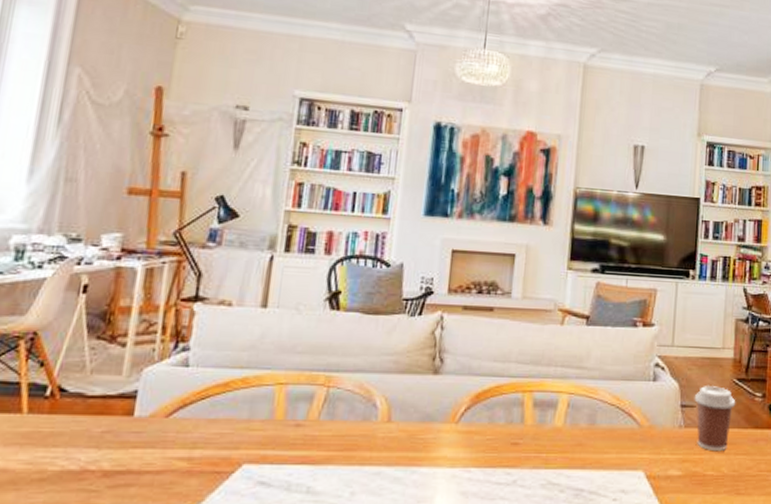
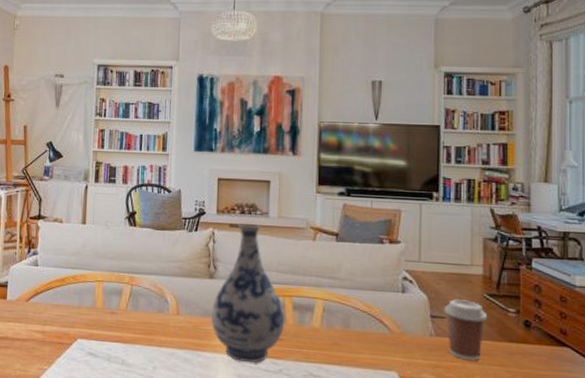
vase: none [431,304,524,476] -> present [210,223,285,363]

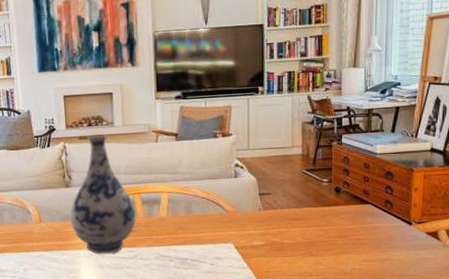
coffee cup: present [444,298,488,361] -> none [270,176,306,226]

